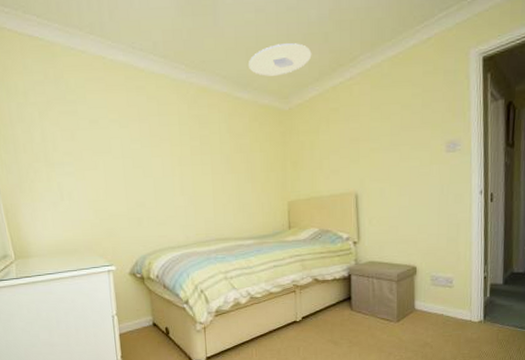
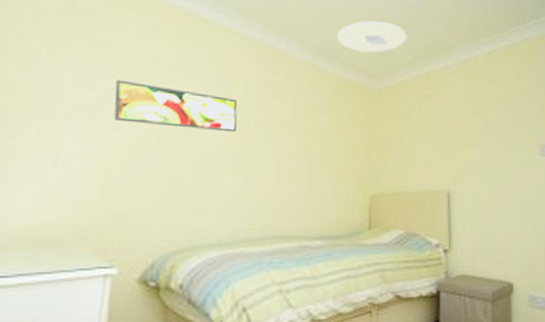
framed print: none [87,130,177,163] -> present [114,79,238,133]

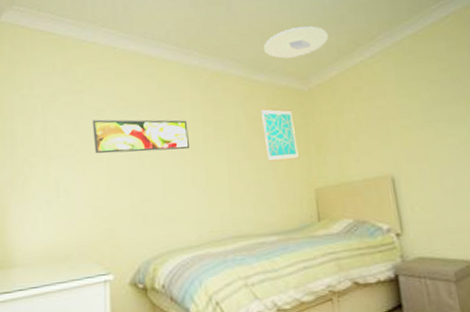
wall art: none [324,100,358,161] -> present [261,108,299,162]

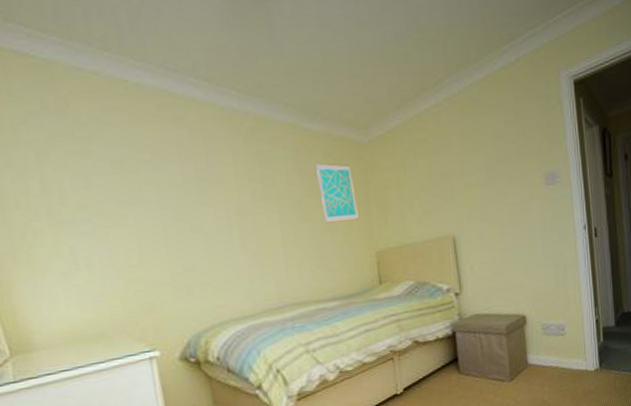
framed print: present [92,119,189,154] -> none [108,174,235,217]
ceiling light: present [264,26,329,59] -> none [316,64,391,103]

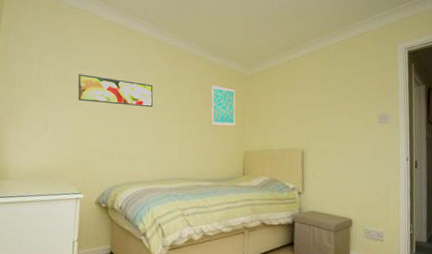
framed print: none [108,174,235,217] -> present [78,74,153,108]

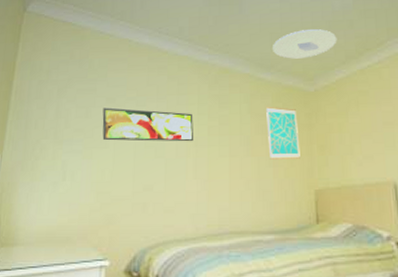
ceiling light: none [221,23,273,48] -> present [273,29,337,59]

